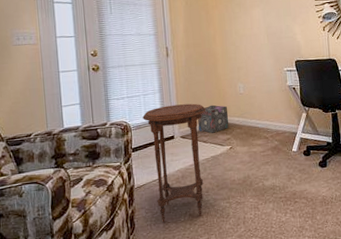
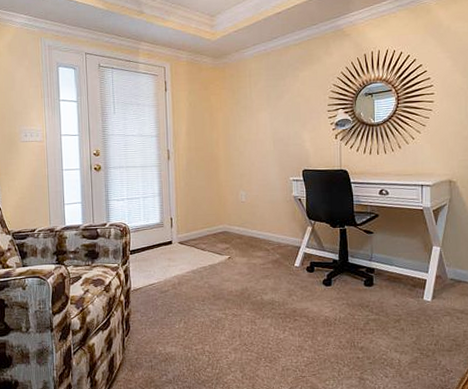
side table: present [143,103,206,223] -> none [141,209,205,328]
speaker: present [198,105,230,133] -> none [197,212,229,241]

